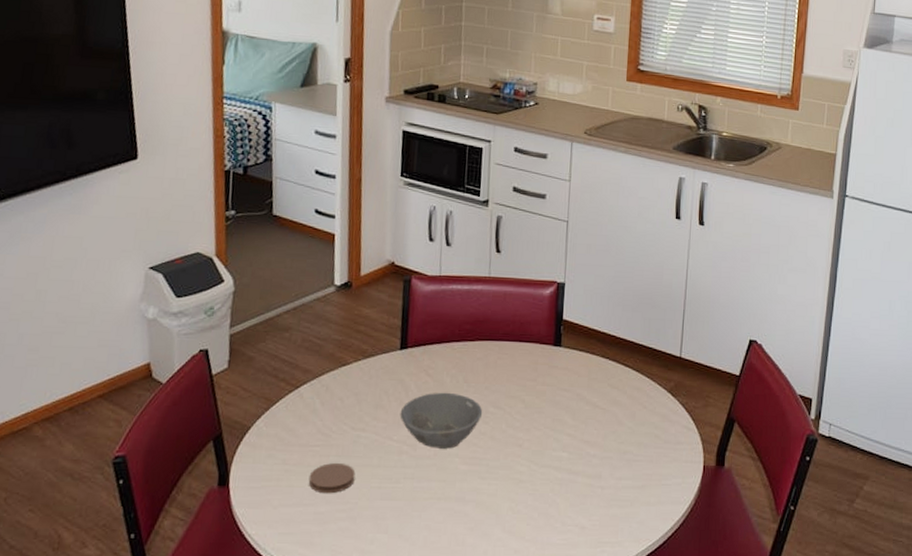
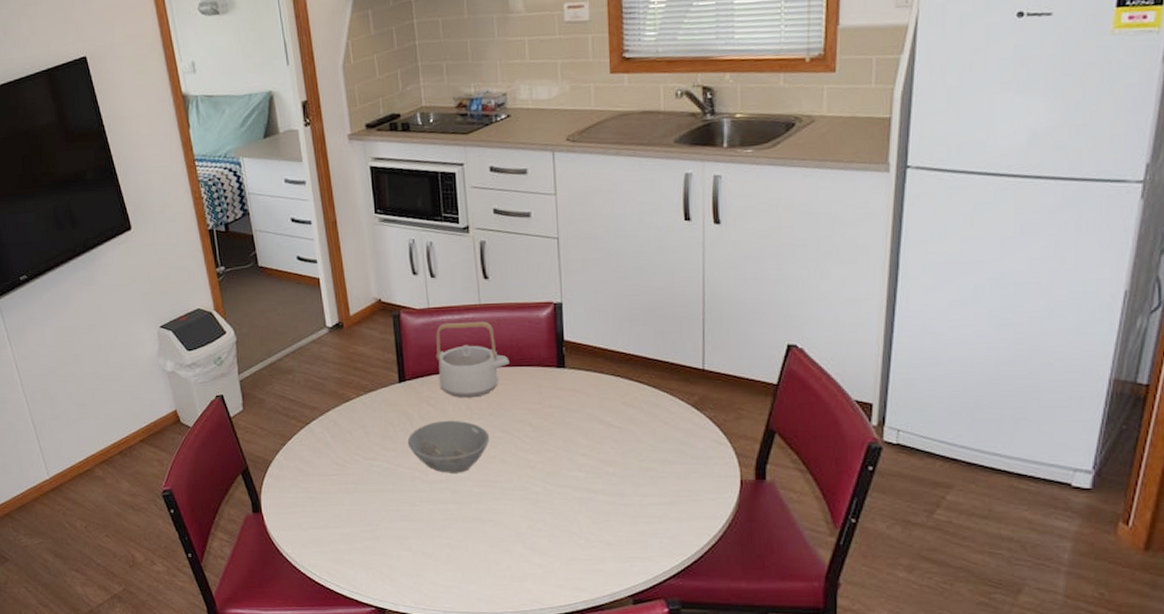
coaster: present [309,463,356,494] -> none [331,490,374,517]
teapot: none [440,292,511,370] -> present [436,321,510,398]

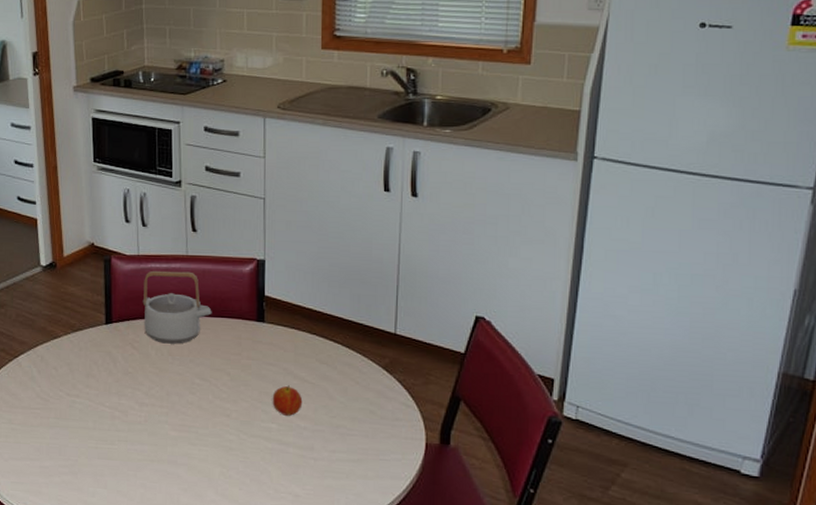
bowl: present [407,420,490,473] -> none [110,364,189,416]
fruit: none [577,431,610,463] -> present [272,385,303,416]

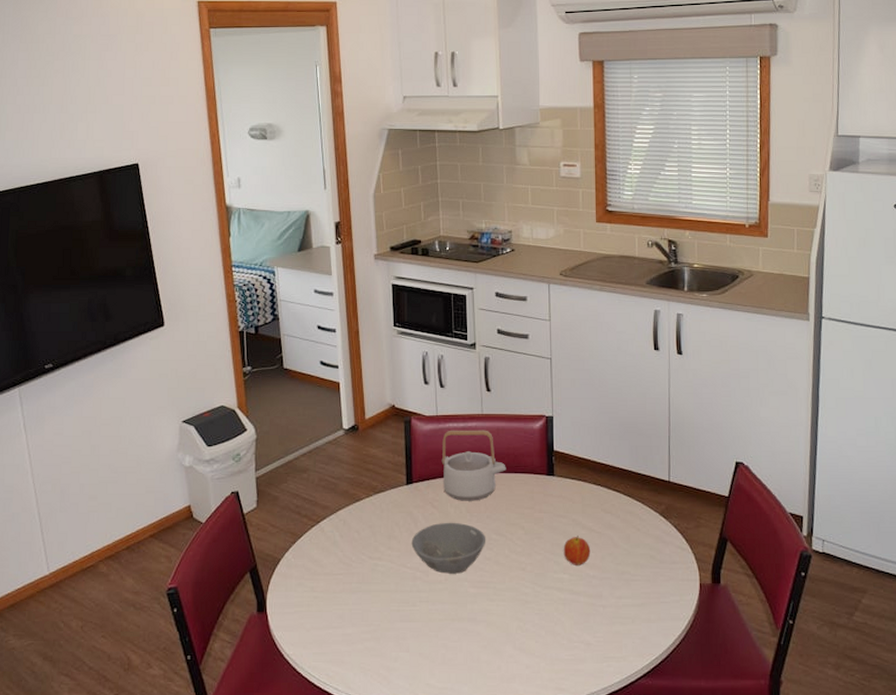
bowl: none [110,364,189,416] -> present [411,522,486,574]

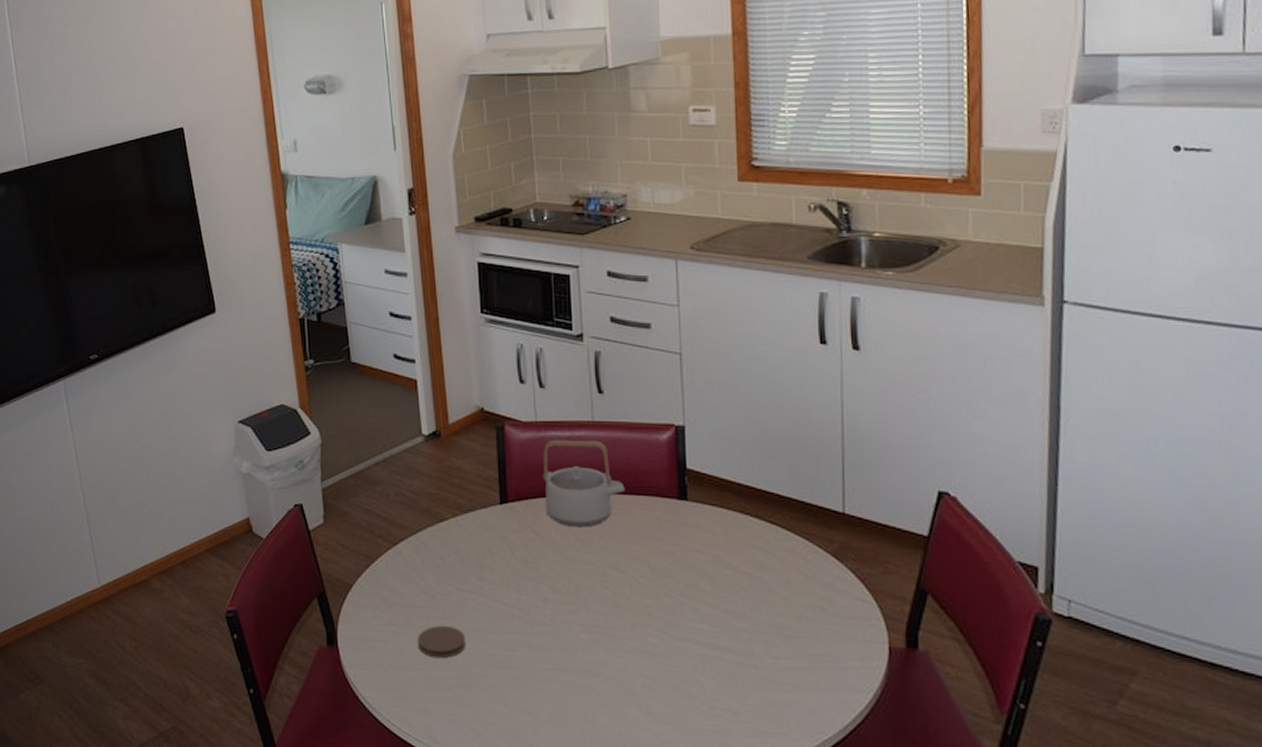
coaster: none [335,590,376,617] -> present [417,626,466,659]
bowl: present [411,522,486,574] -> none [507,551,601,615]
fruit: present [563,536,591,565] -> none [701,577,738,614]

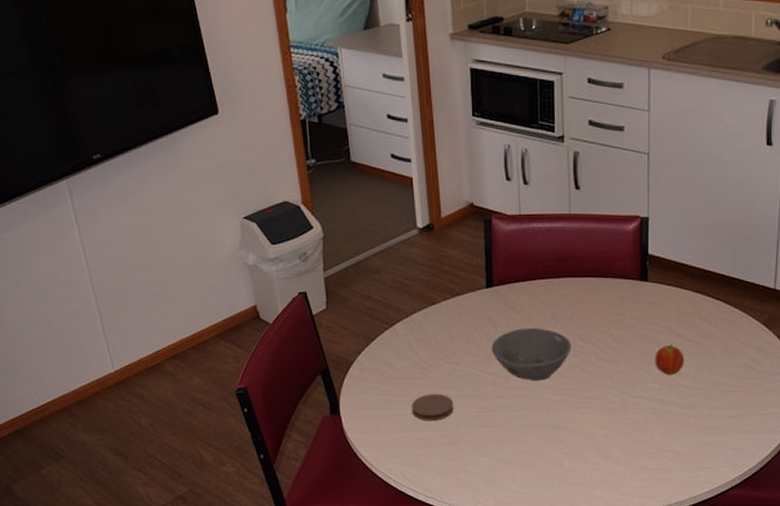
bowl: none [507,551,601,615] -> present [491,327,572,381]
teapot: present [542,439,625,528] -> none [524,230,595,306]
fruit: none [701,577,738,614] -> present [655,344,685,375]

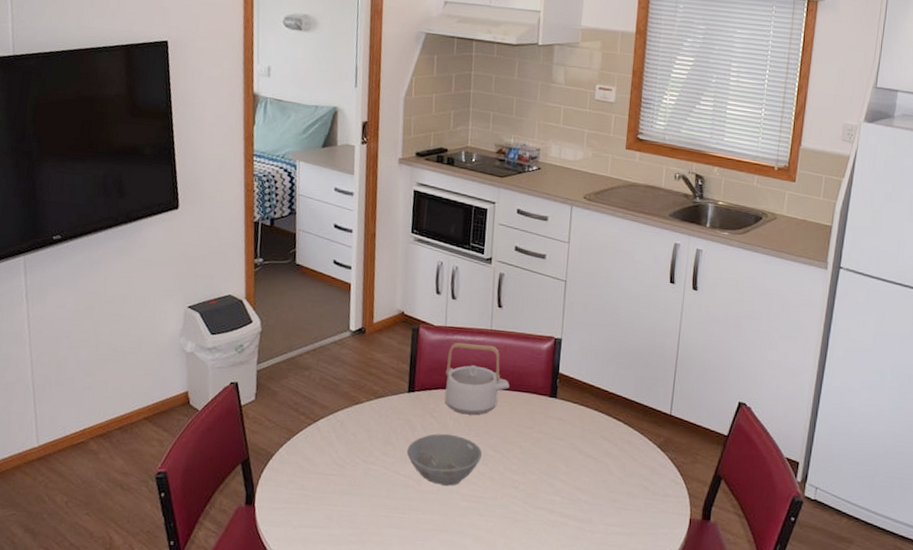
coaster: present [411,394,454,421] -> none [324,491,366,519]
teapot: none [524,230,595,306] -> present [445,342,510,416]
fruit: present [655,344,685,375] -> none [557,460,586,489]

